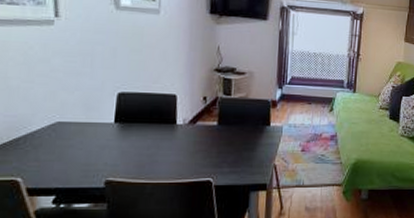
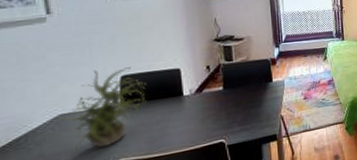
potted plant: none [56,82,141,164] -> present [59,67,146,149]

